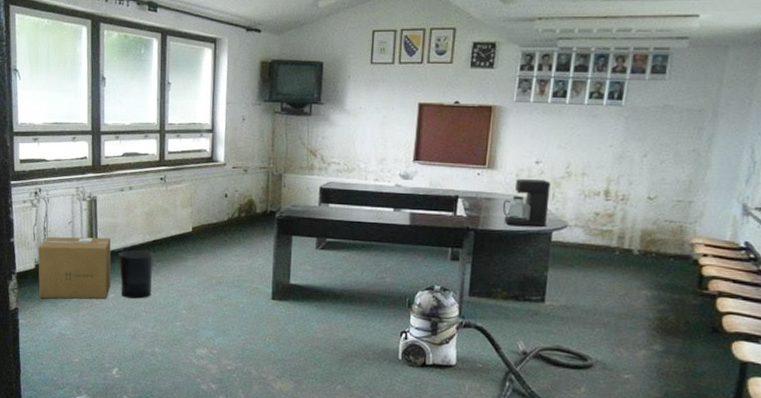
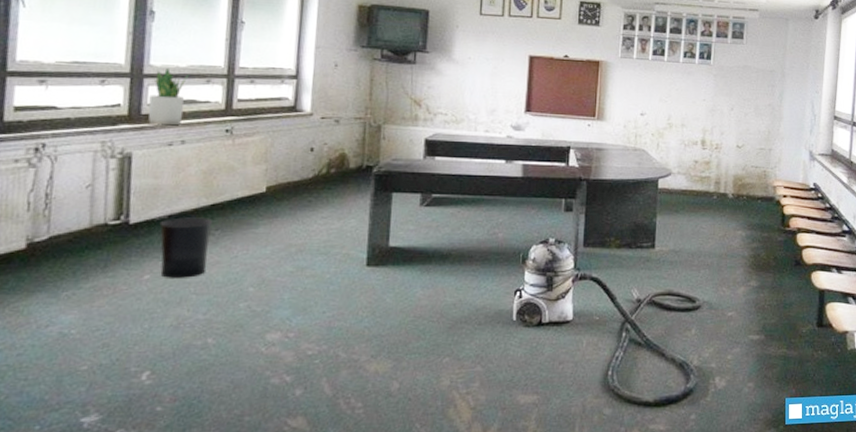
box: present [38,236,112,300] -> none [29,203,150,290]
planter: none [105,126,133,175] -> present [148,69,190,126]
coffee maker: present [503,178,551,228] -> none [613,129,655,176]

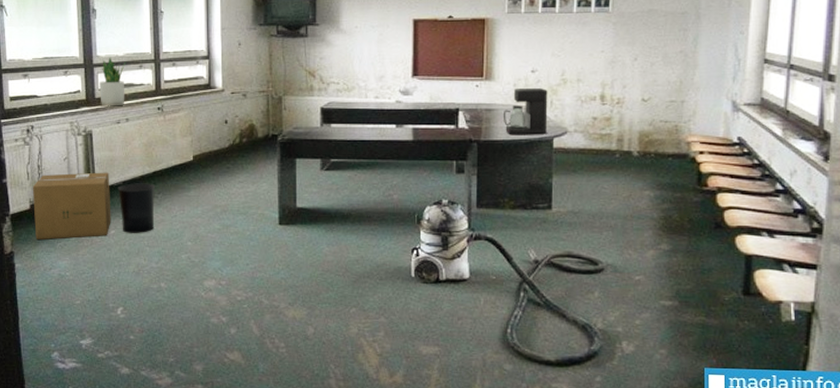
box: none [29,203,150,290] -> present [32,172,111,241]
coffee maker: none [613,129,655,176] -> present [504,87,548,135]

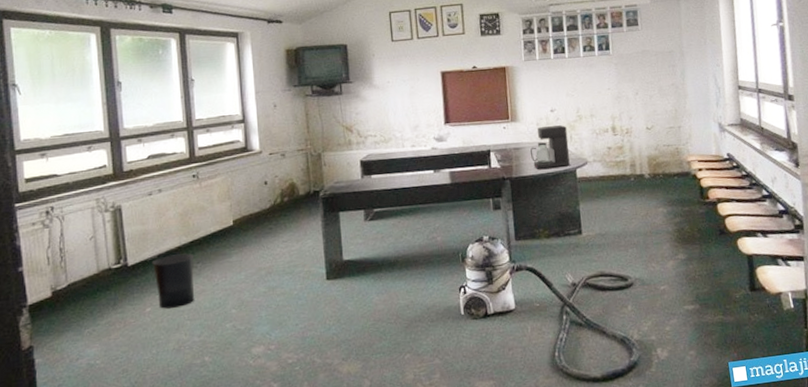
box: present [32,172,111,241] -> none [53,247,146,330]
planter: present [100,58,126,107] -> none [128,129,157,179]

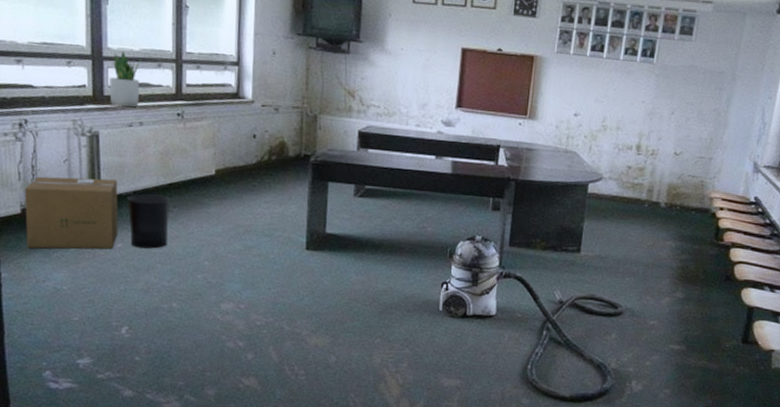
box: none [53,247,146,330] -> present [24,176,119,250]
planter: none [128,129,157,179] -> present [109,52,143,108]
coffee maker: present [530,124,570,170] -> none [543,130,588,180]

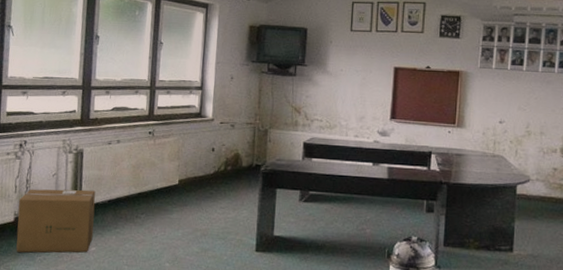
planter: present [109,52,143,108] -> none [94,82,123,128]
waste bin: present [126,194,171,249] -> none [102,202,140,252]

